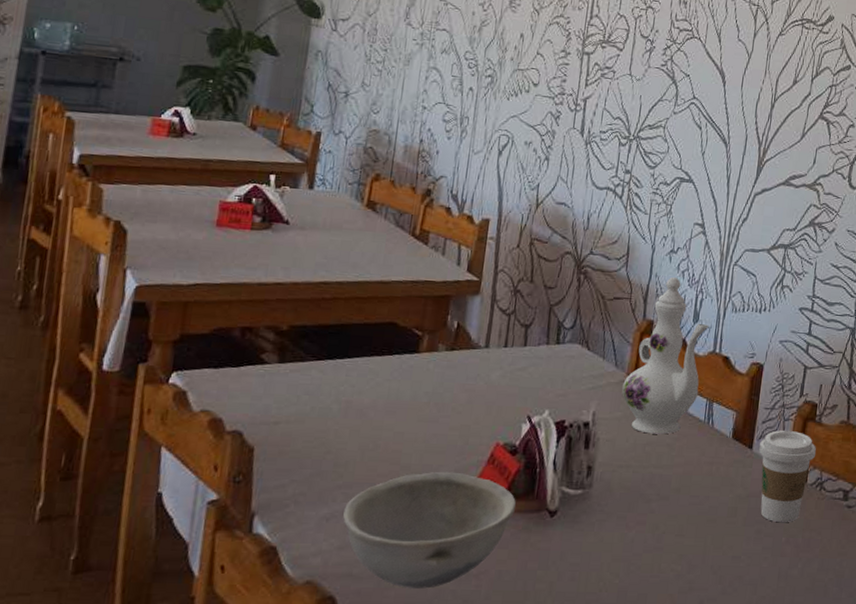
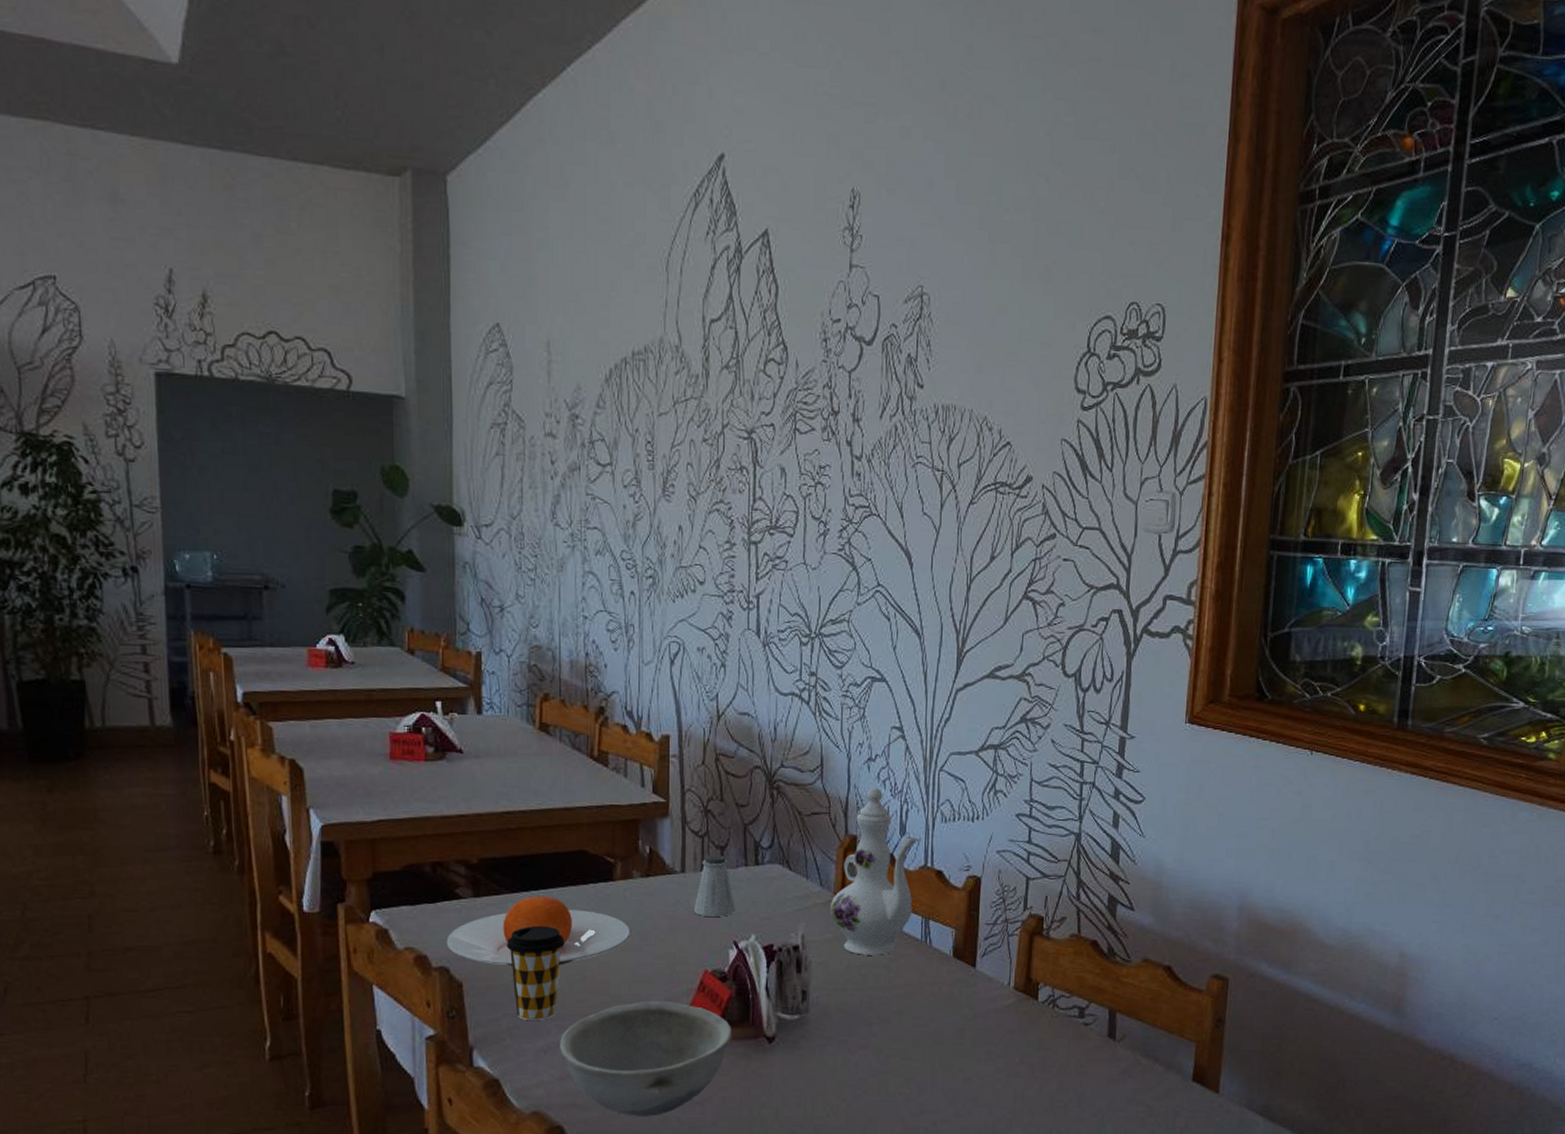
plate: none [243,364,429,434] -> present [446,896,631,966]
coffee cup: none [303,393,364,489] -> present [506,925,565,1021]
saltshaker: none [492,332,533,392] -> present [693,854,736,917]
coffee cup: present [759,430,816,523] -> none [983,947,1045,1043]

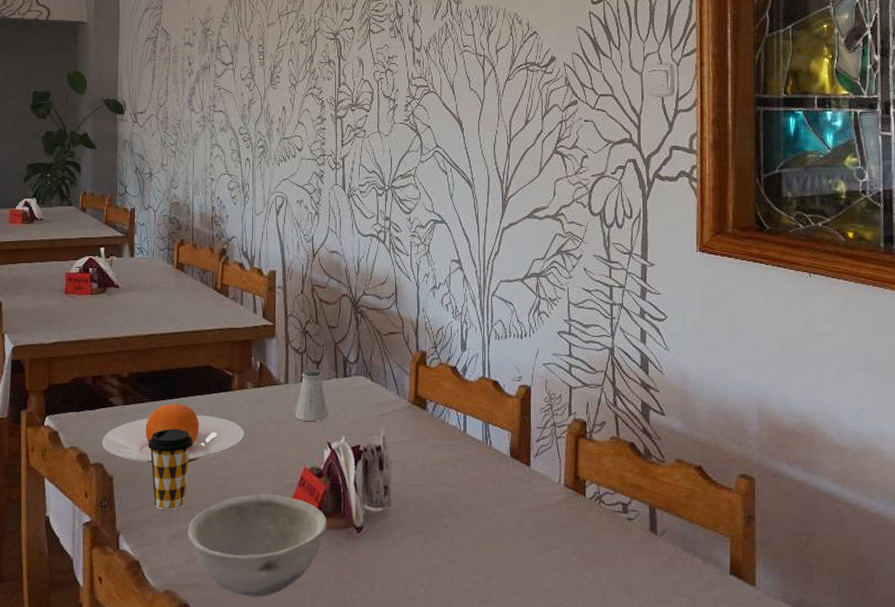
ewer: present [830,787,918,955] -> none [406,310,477,455]

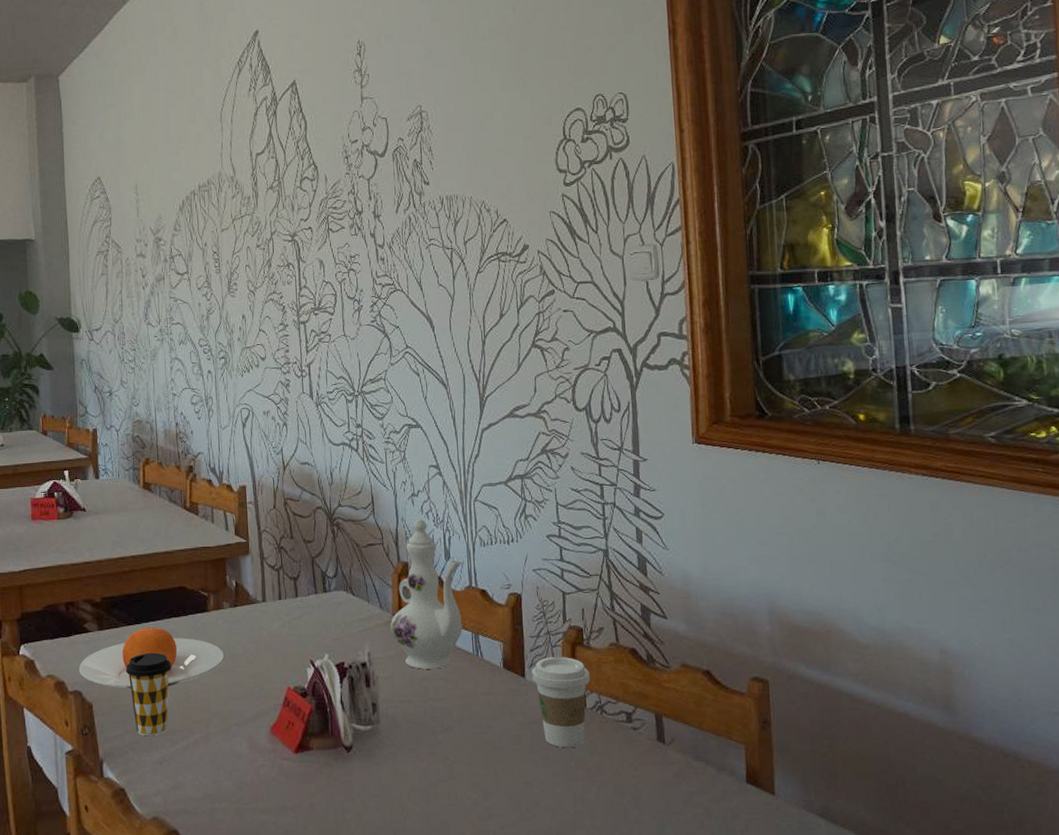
bowl: present [188,493,328,597] -> none [172,715,315,821]
saltshaker: present [295,368,329,421] -> none [275,584,310,639]
ewer: none [406,310,477,455] -> present [390,518,463,669]
coffee cup: none [537,448,590,536] -> present [532,657,590,748]

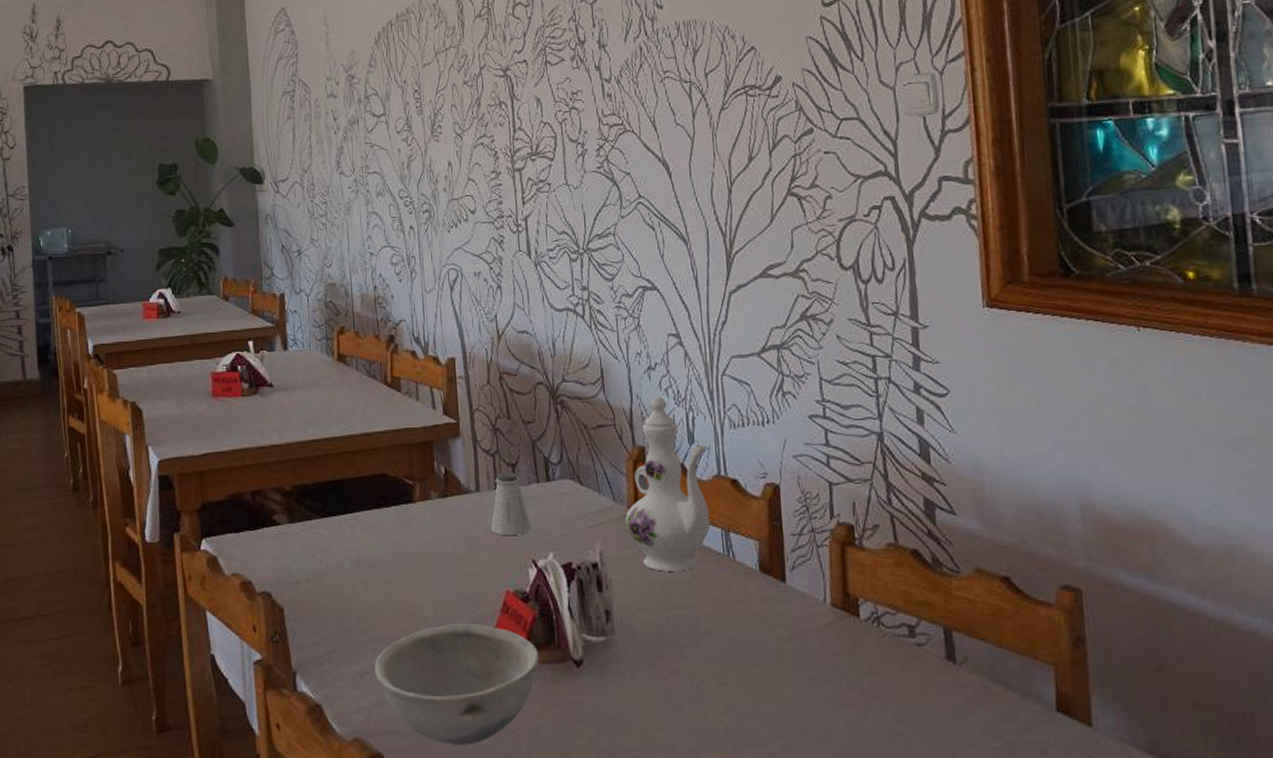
plate: present [78,627,225,689] -> none [267,520,433,590]
coffee cup: present [125,652,172,736] -> none [320,549,373,645]
bowl: none [172,715,315,821] -> present [374,623,540,745]
saltshaker: none [275,584,310,639] -> present [491,472,532,535]
coffee cup: present [532,657,590,748] -> none [794,559,864,667]

